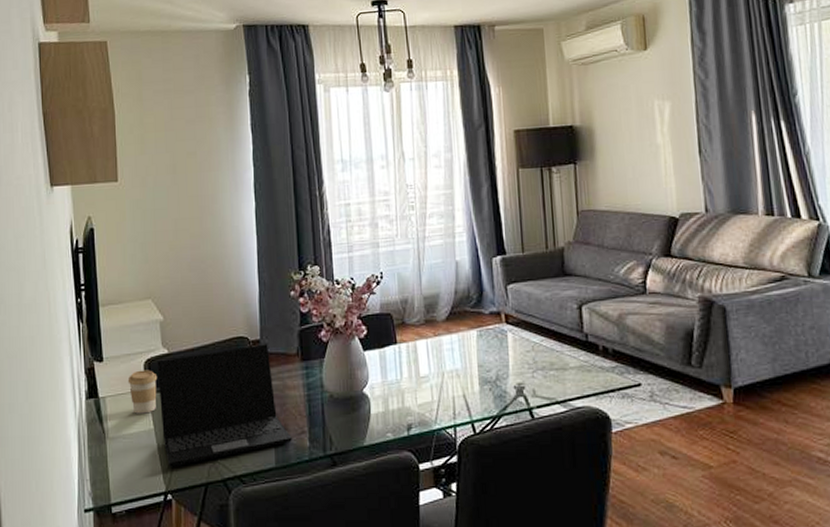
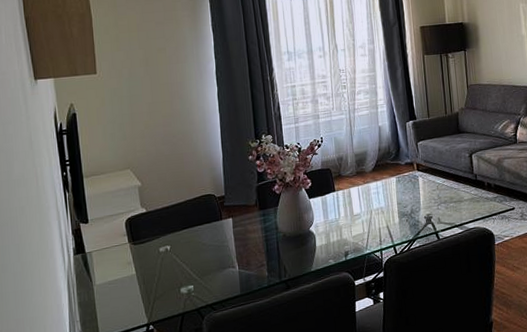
coffee cup: present [127,370,158,414] -> none [111,226,138,263]
laptop: present [157,344,292,467] -> none [137,198,254,304]

